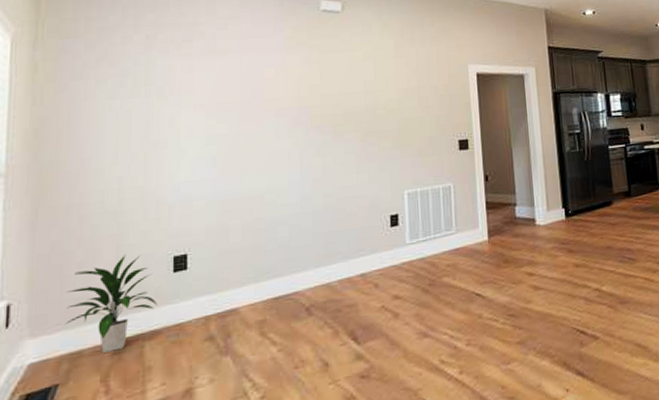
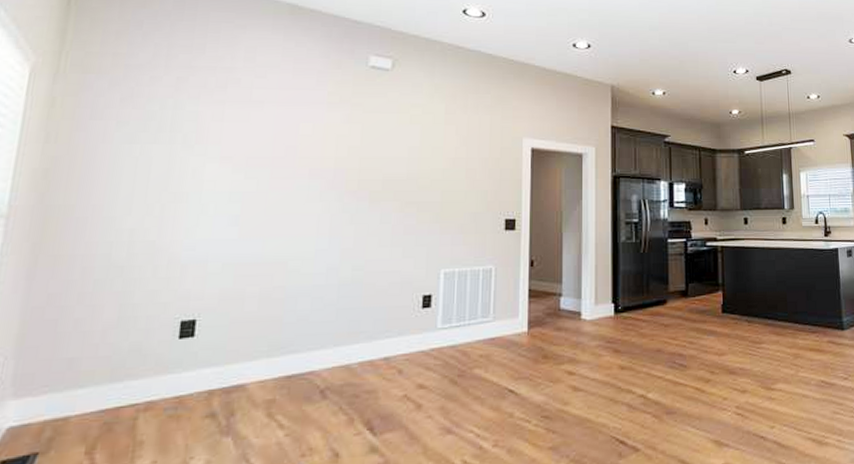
indoor plant: present [64,254,157,353] -> none [52,314,158,422]

